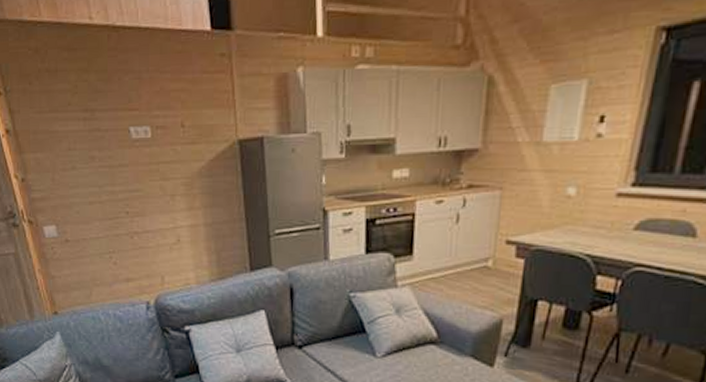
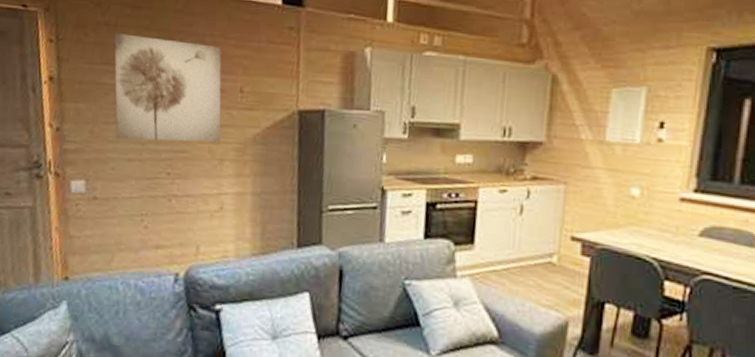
wall art: none [57,78,170,184] -> present [114,33,222,143]

